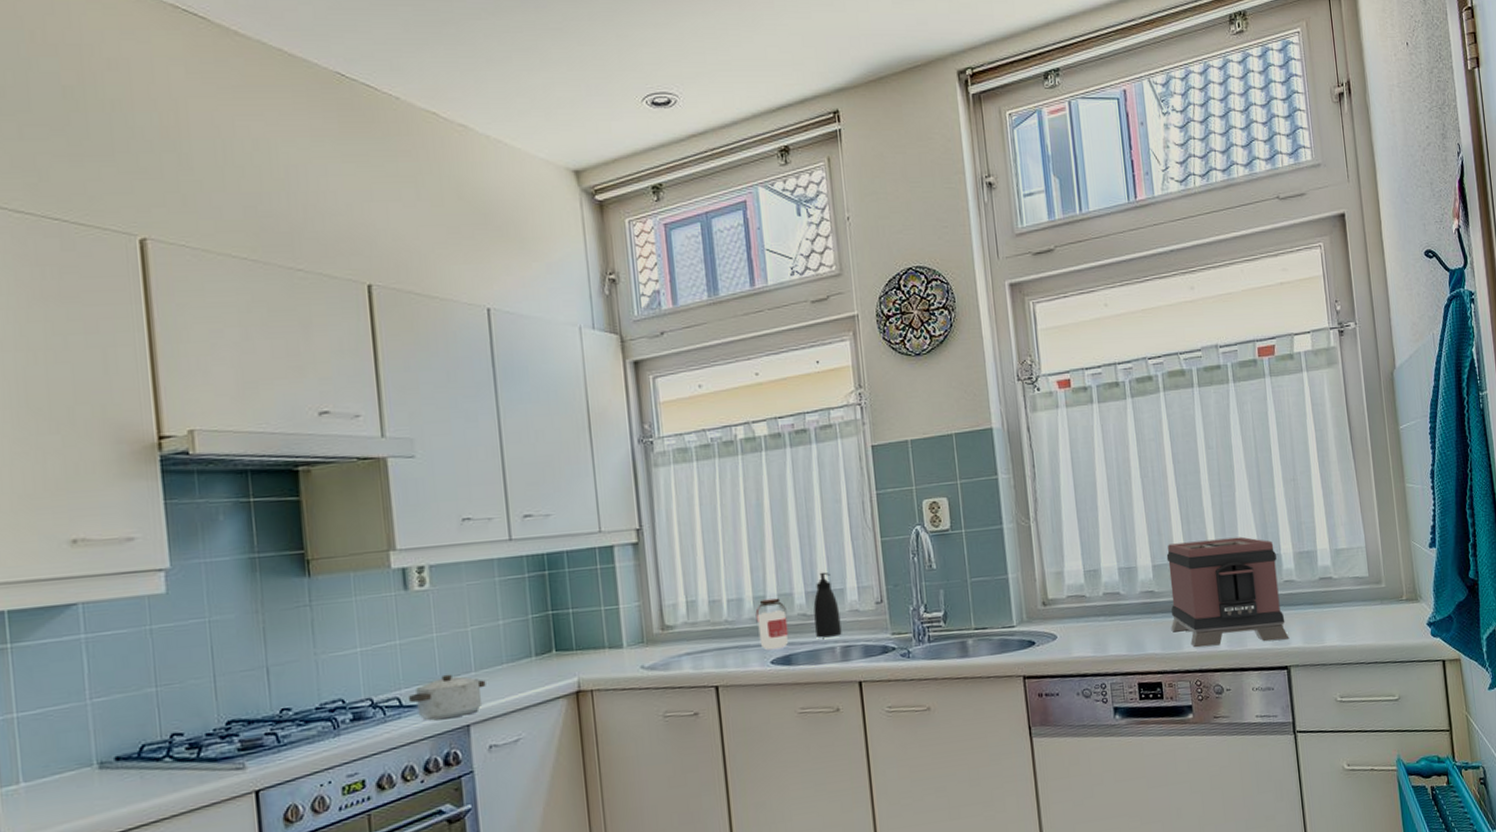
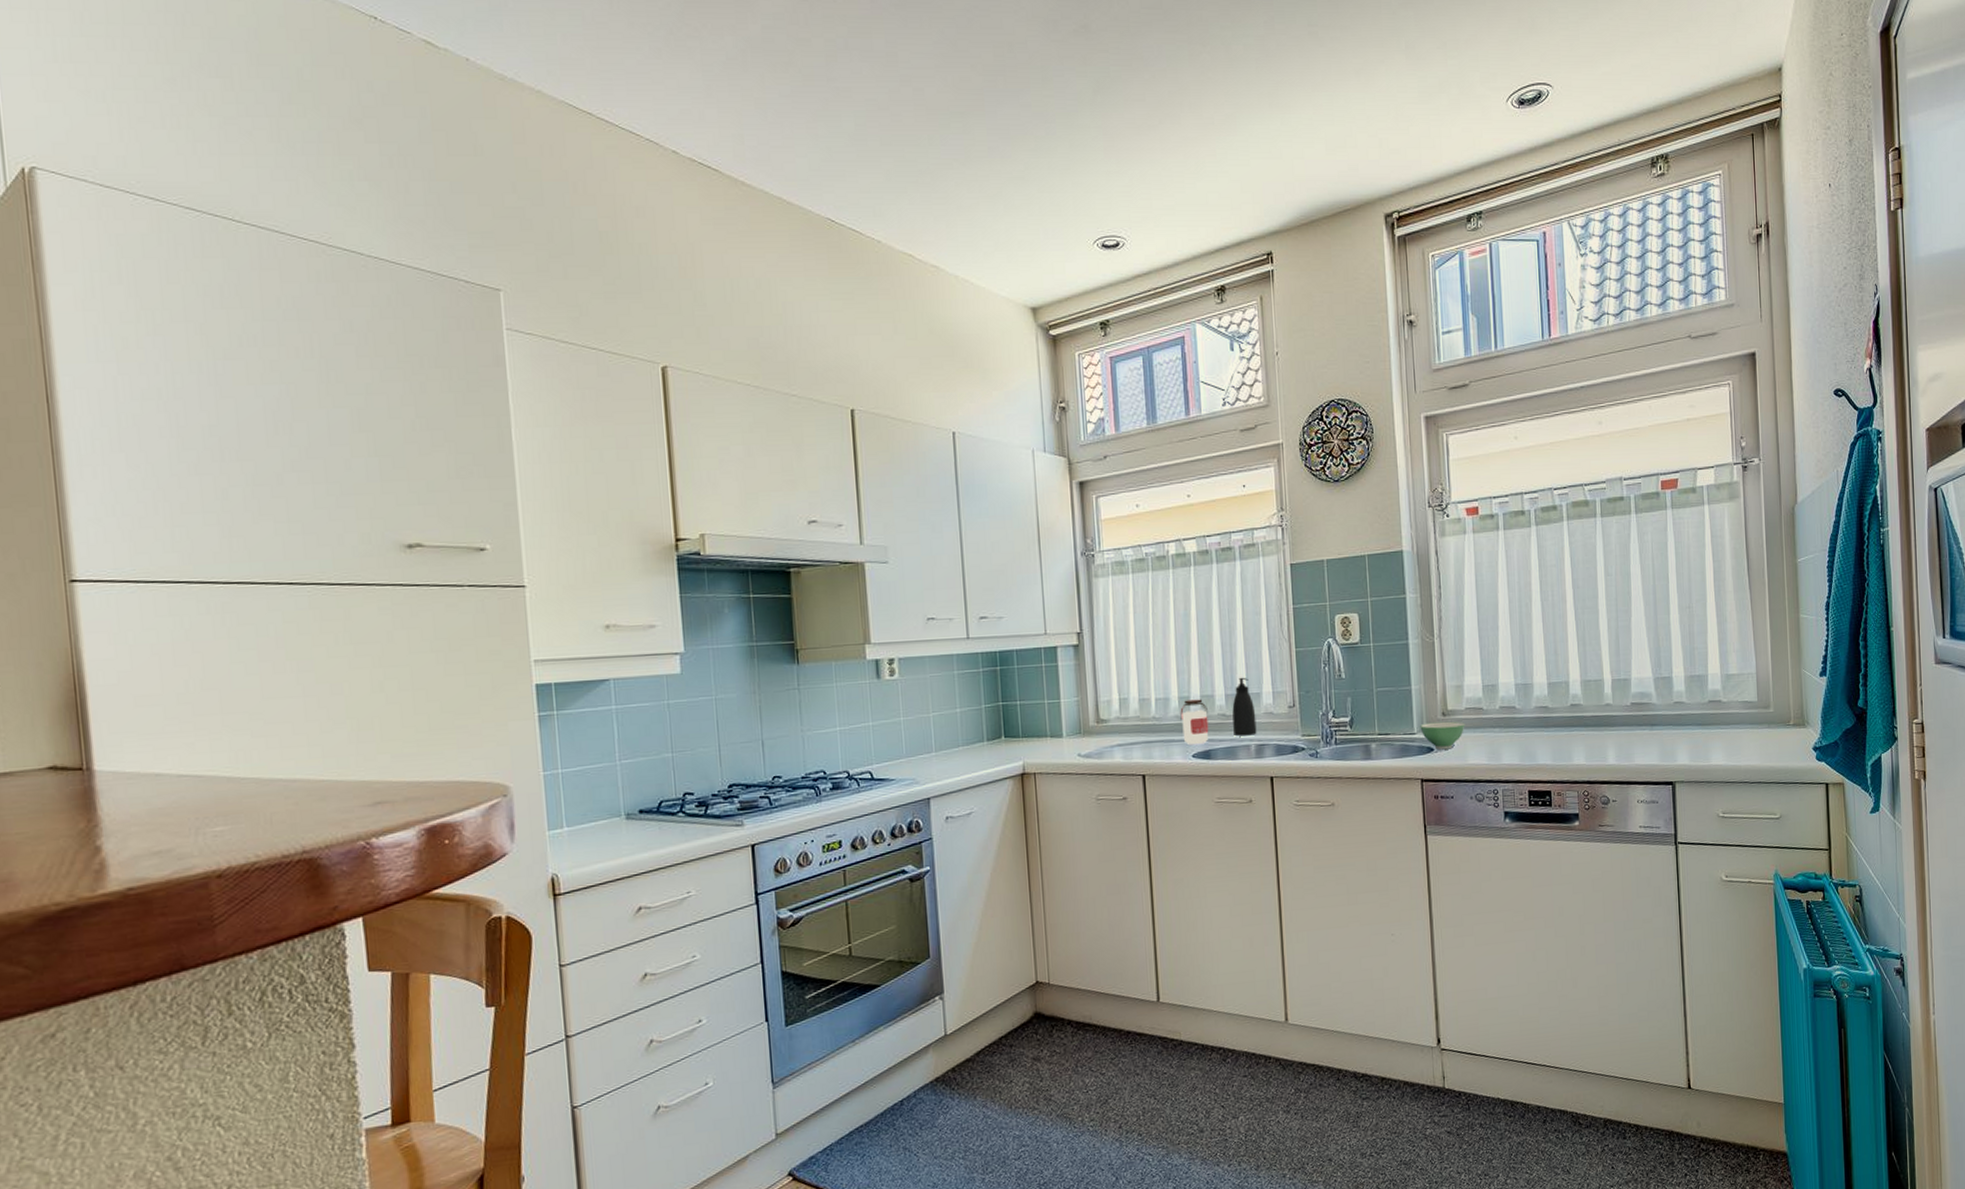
cooking pot: present [407,674,486,721] -> none [878,753,945,793]
bowl: none [1019,611,1068,644] -> present [1420,721,1465,750]
toaster: present [1166,536,1290,648] -> none [1561,659,1676,761]

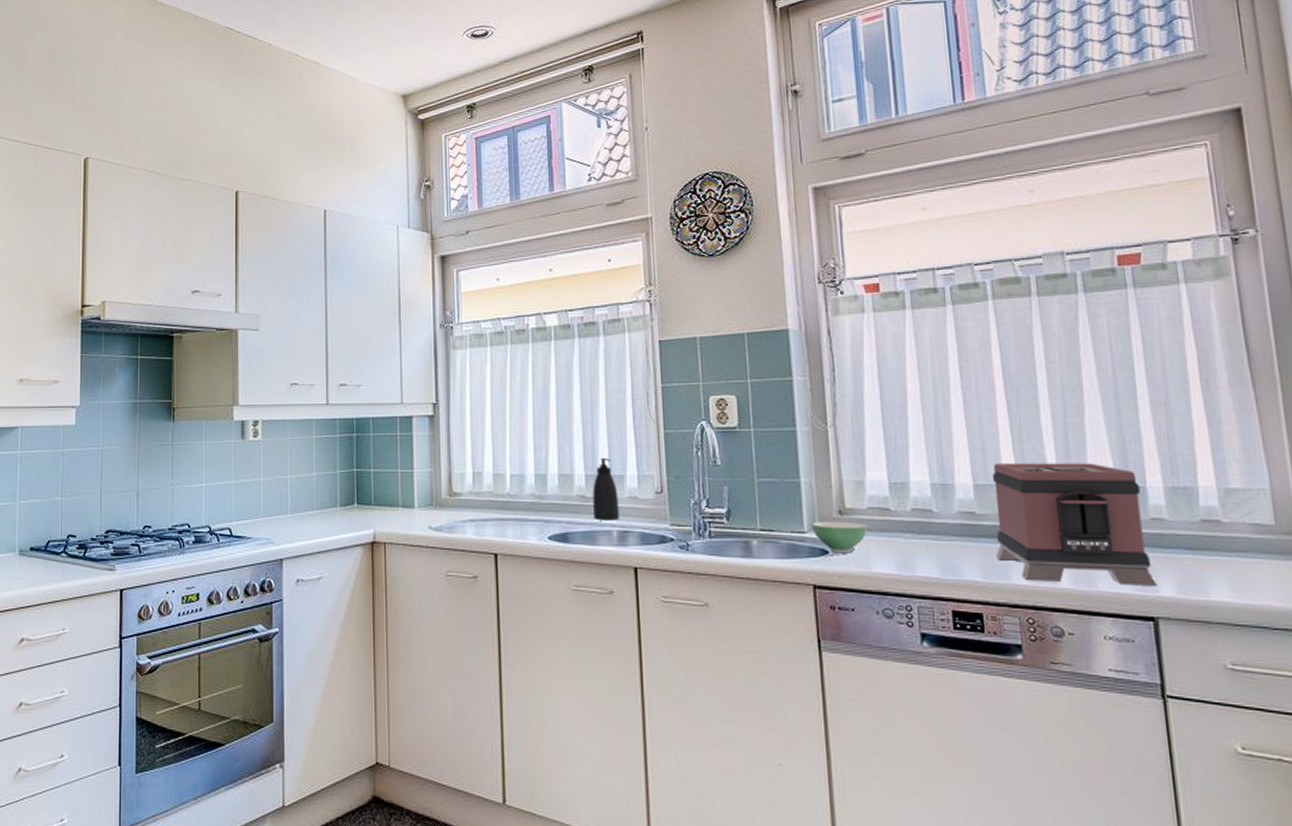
jar: present [1180,699,1209,745] -> none [536,478,567,527]
toaster: none [1561,659,1676,761] -> present [992,463,1158,587]

